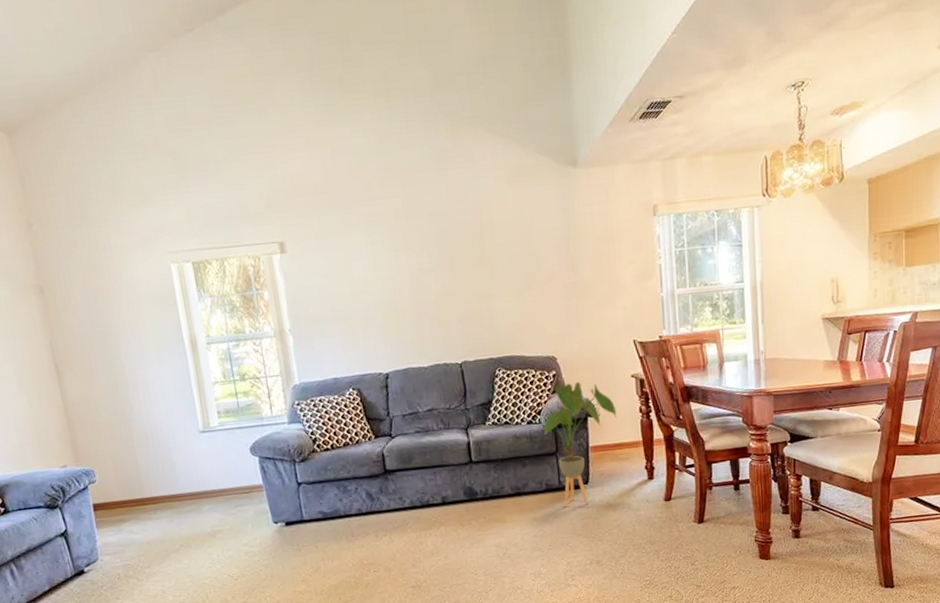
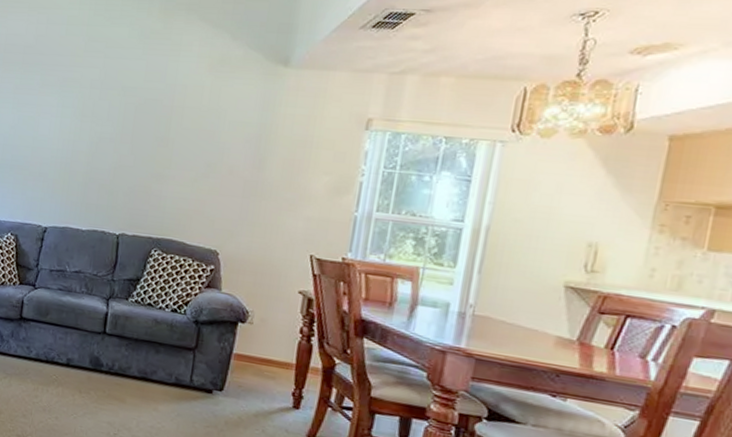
house plant: present [543,381,617,508] -> none [186,280,273,413]

